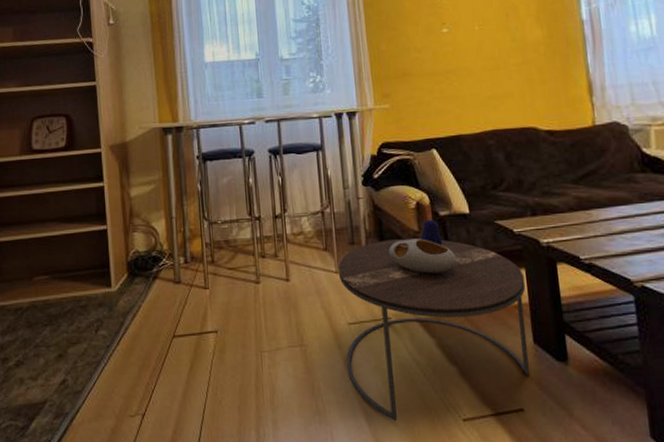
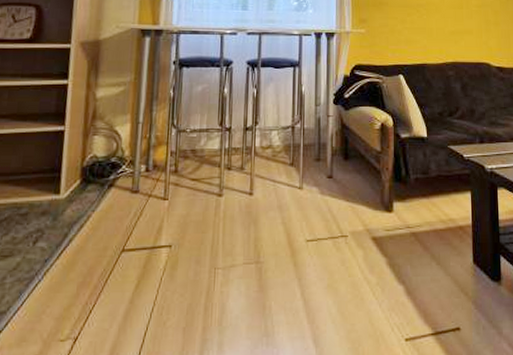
side table: present [338,219,531,422] -> none [301,140,470,343]

